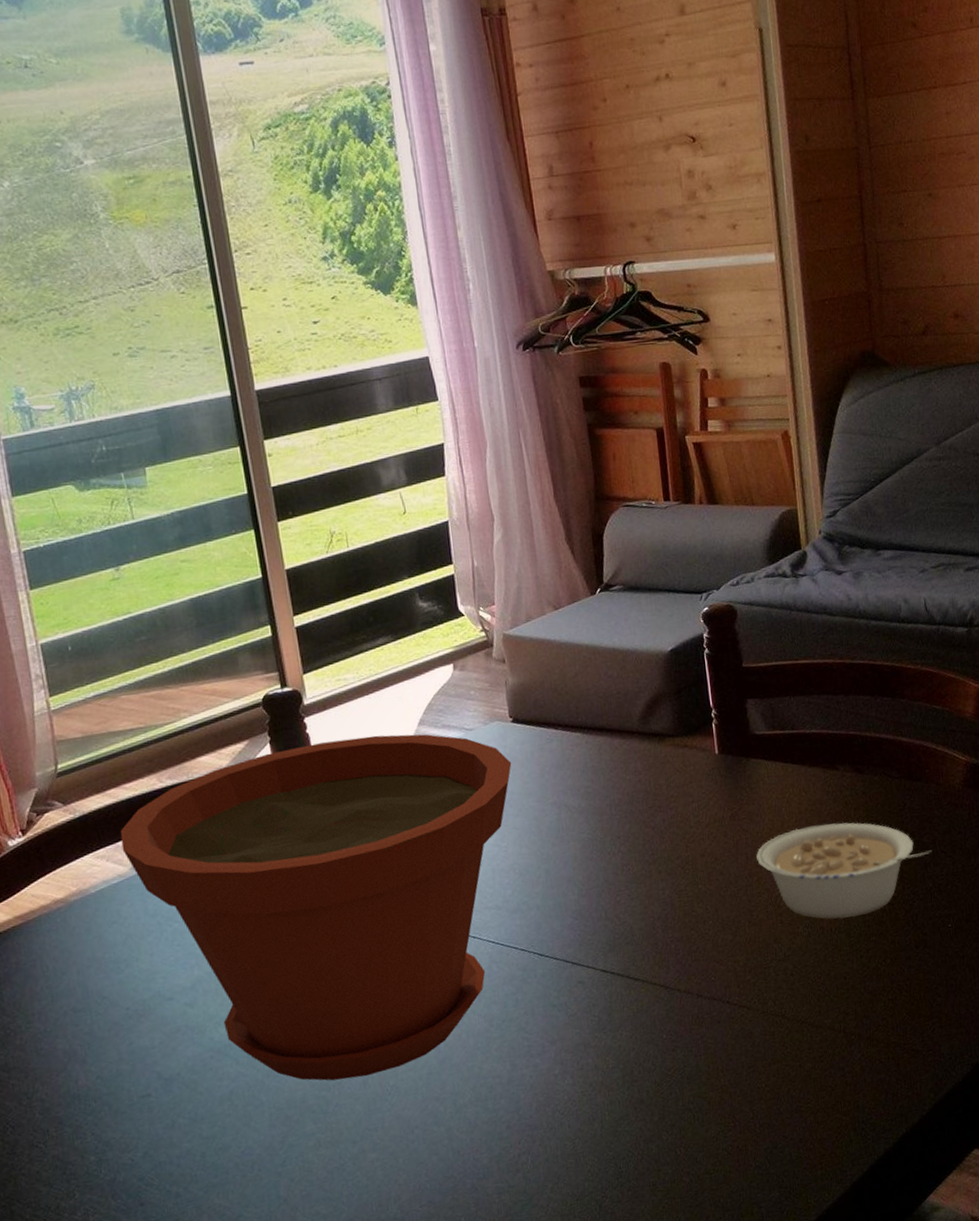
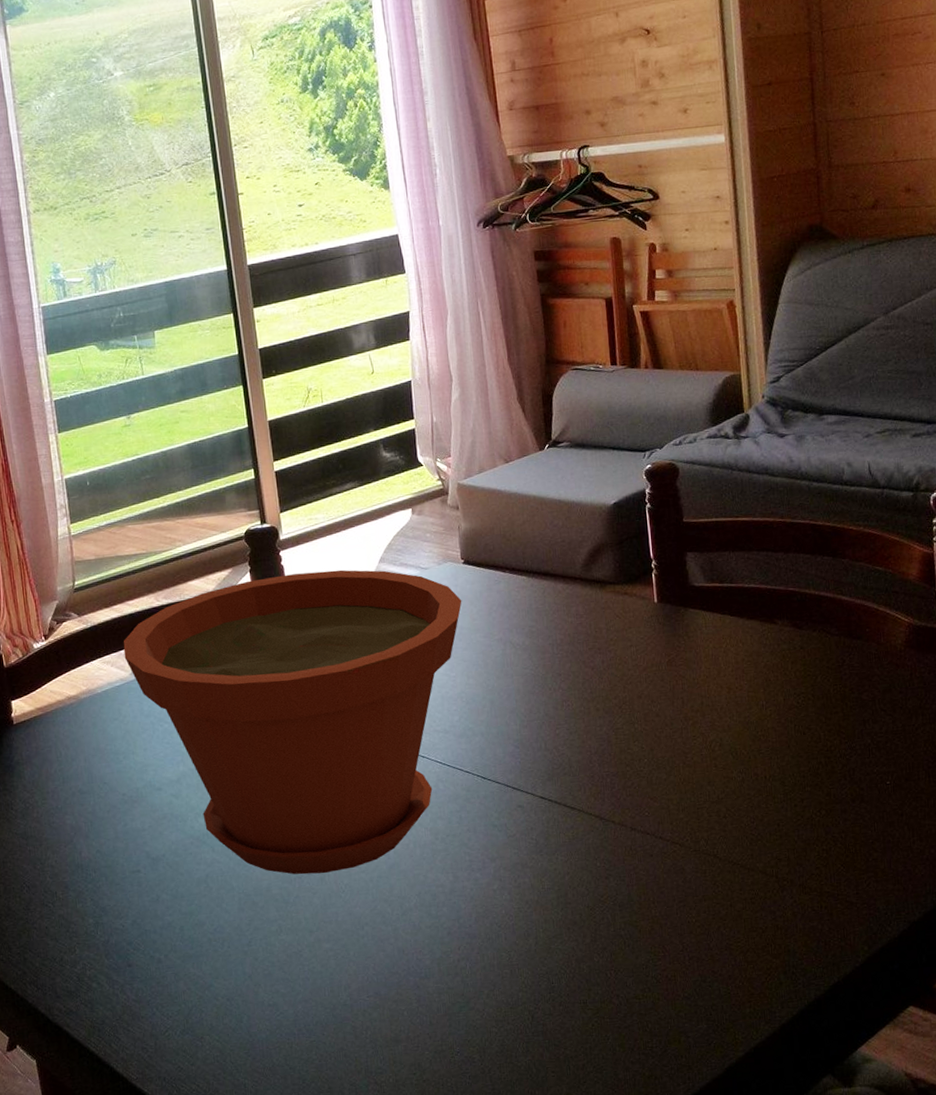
legume: present [755,822,933,920] -> none [691,675,872,767]

